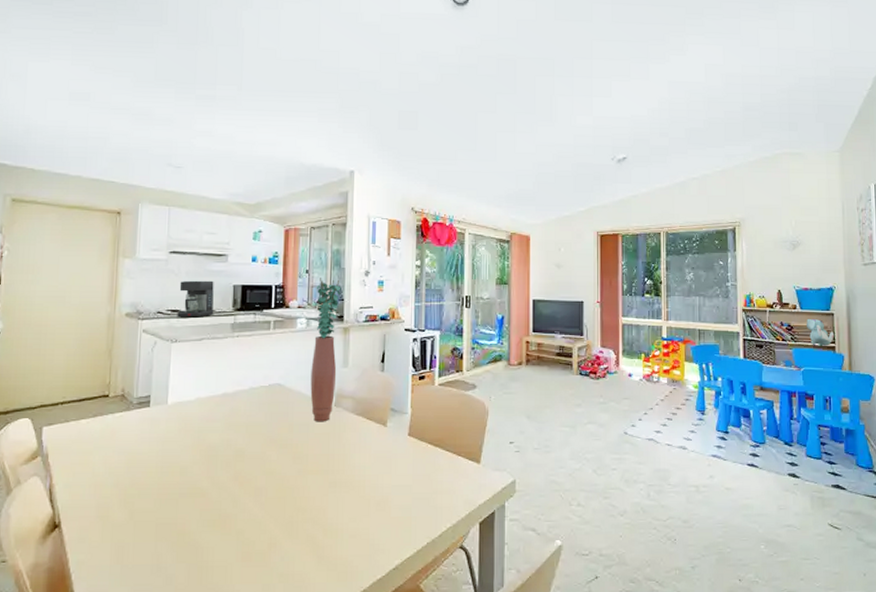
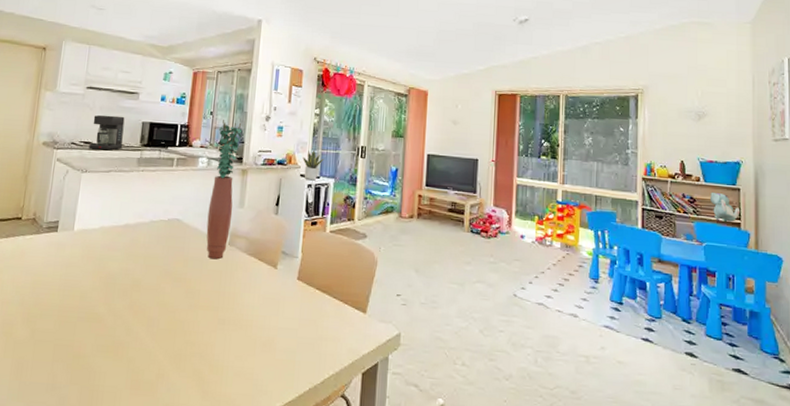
potted plant: none [406,303,429,334] -> present [303,150,325,181]

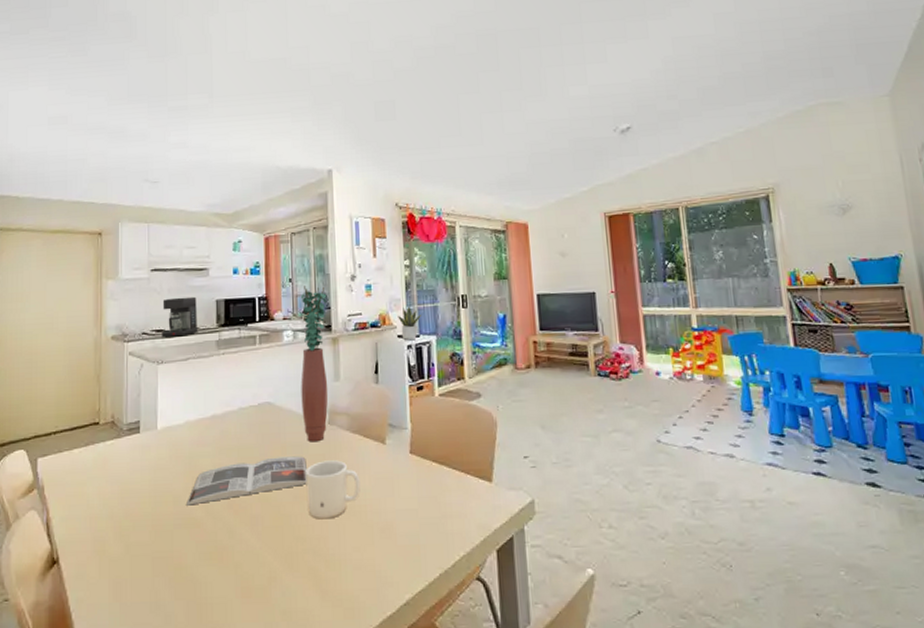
magazine: none [92,268,205,302] -> present [187,456,307,506]
mug: none [200,276,250,329] -> present [305,460,361,520]
stuffed animal: present [710,192,741,222] -> none [869,294,908,326]

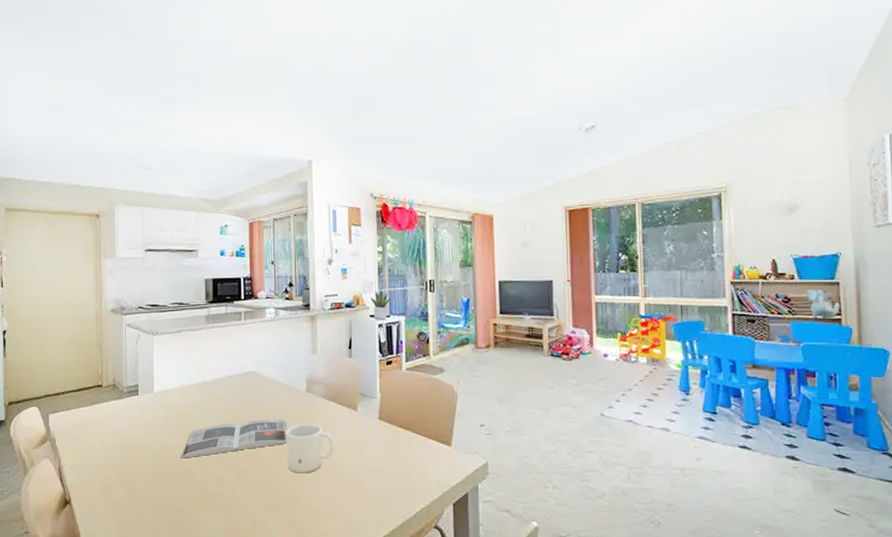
coffee maker: present [161,296,198,338] -> none [156,275,189,312]
vase: present [300,286,329,442] -> none [282,268,307,407]
stuffed animal: none [869,294,908,326] -> present [807,288,841,319]

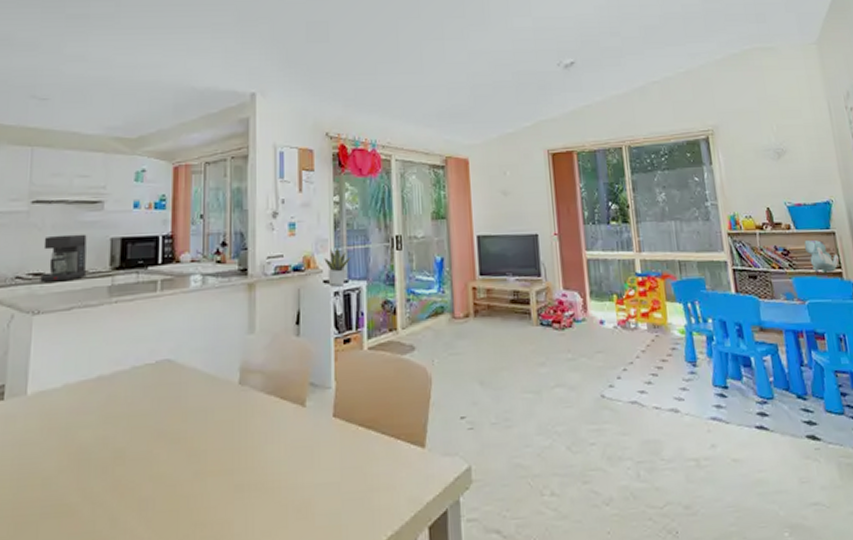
coffee maker: none [156,275,189,312] -> present [40,234,87,283]
magazine: present [181,419,287,459] -> none [59,423,211,489]
mug: present [285,423,334,474] -> none [209,427,274,500]

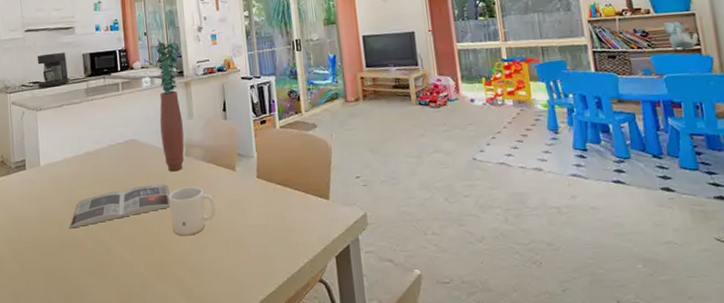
magazine: none [59,423,211,489] -> present [69,183,170,229]
vase: none [208,223,244,407] -> present [155,38,185,172]
mug: none [209,427,274,500] -> present [168,186,216,236]
potted plant: present [324,247,352,287] -> none [240,51,262,82]

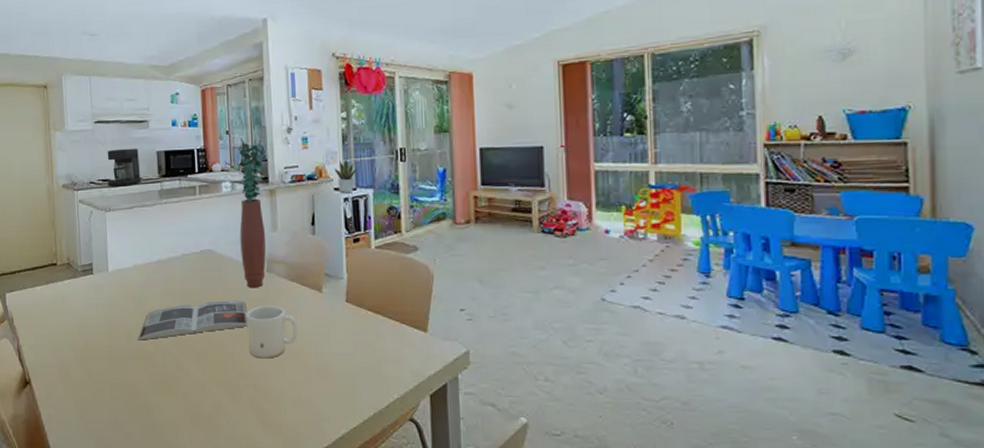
potted plant: none [240,51,262,82] -> present [334,159,359,194]
stuffed animal: present [663,21,699,50] -> none [863,150,909,187]

